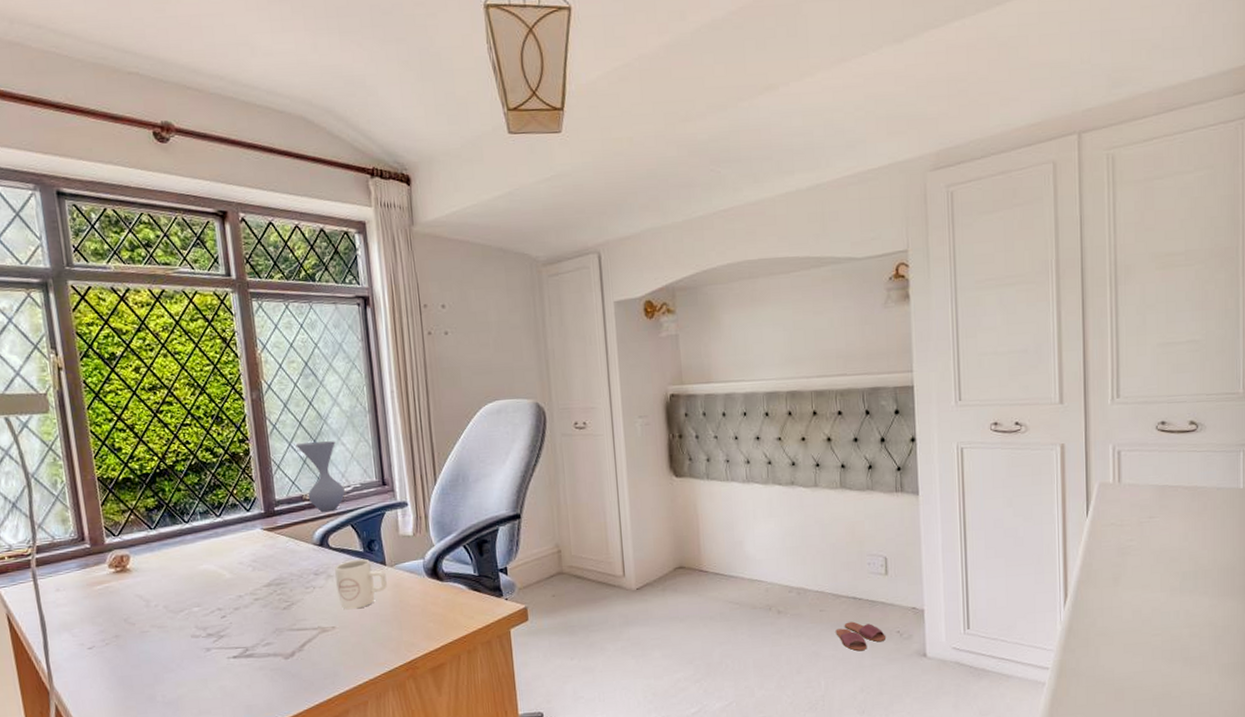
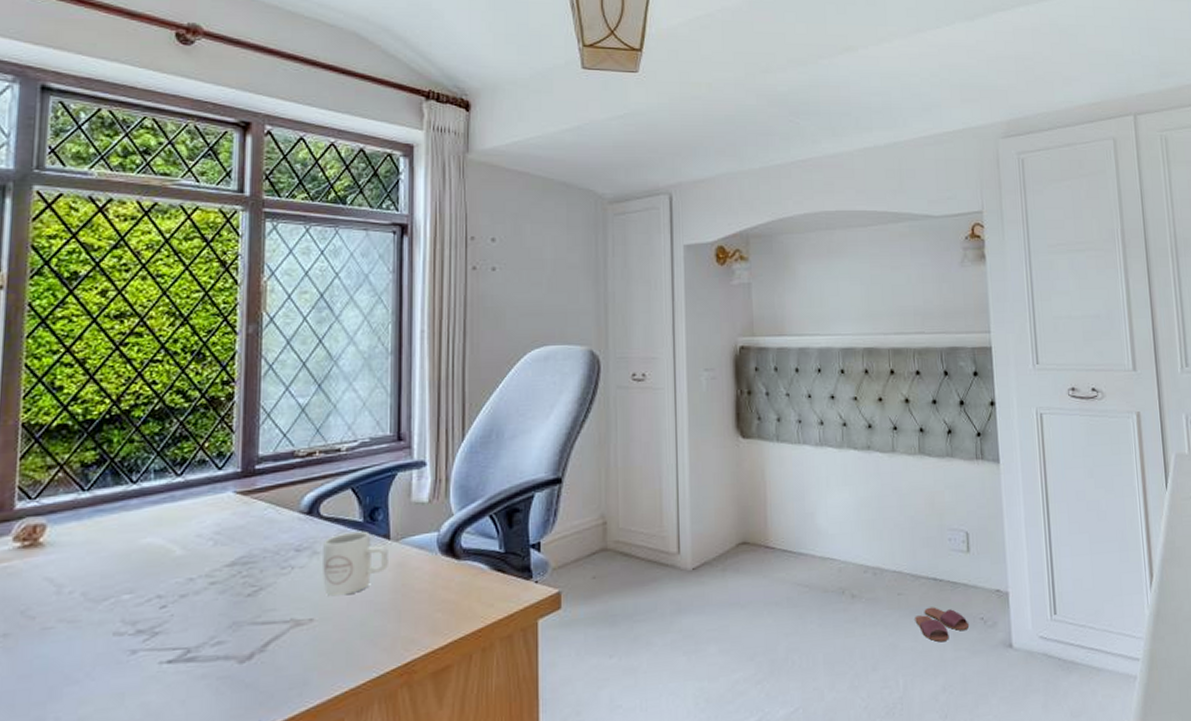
decorative vase: present [295,441,345,512] -> none [294,386,349,472]

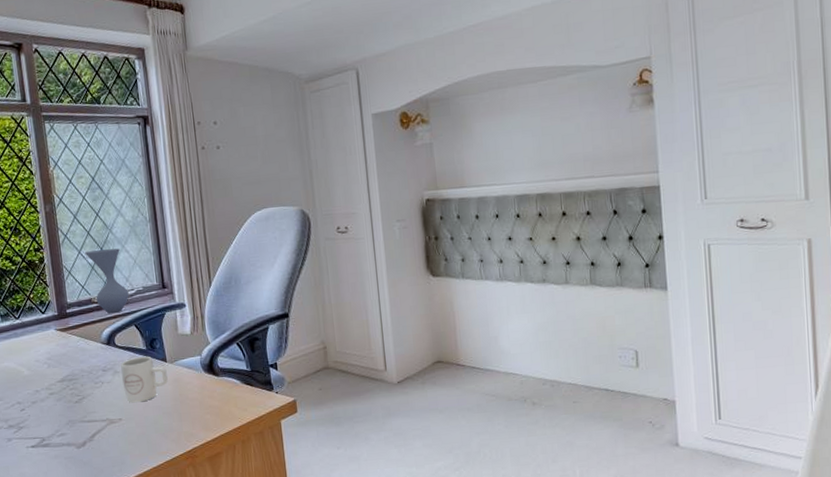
decorative vase: none [294,386,349,472] -> present [84,248,129,313]
slippers: present [915,607,969,642] -> none [589,412,638,441]

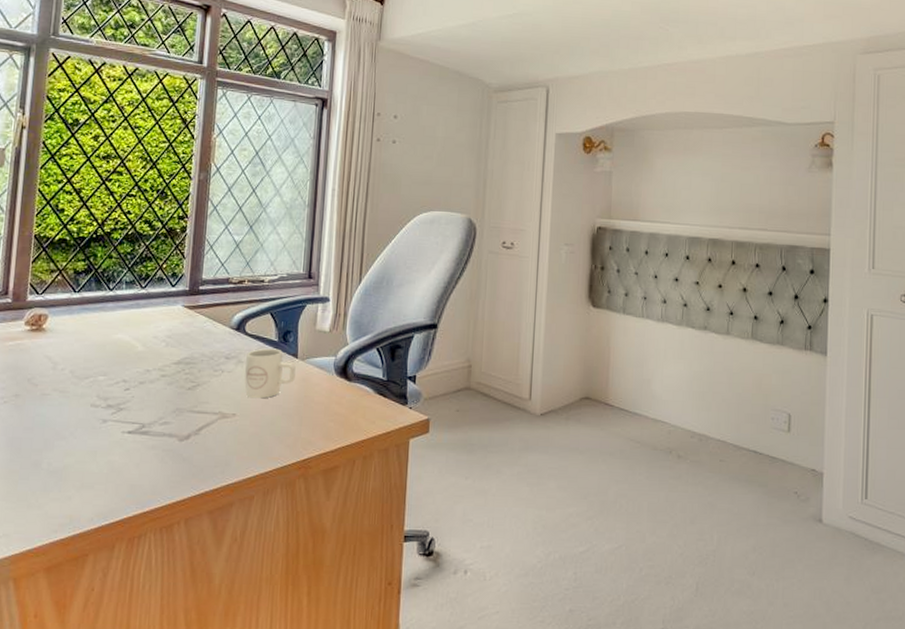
decorative vase: present [84,248,129,313] -> none [231,227,271,297]

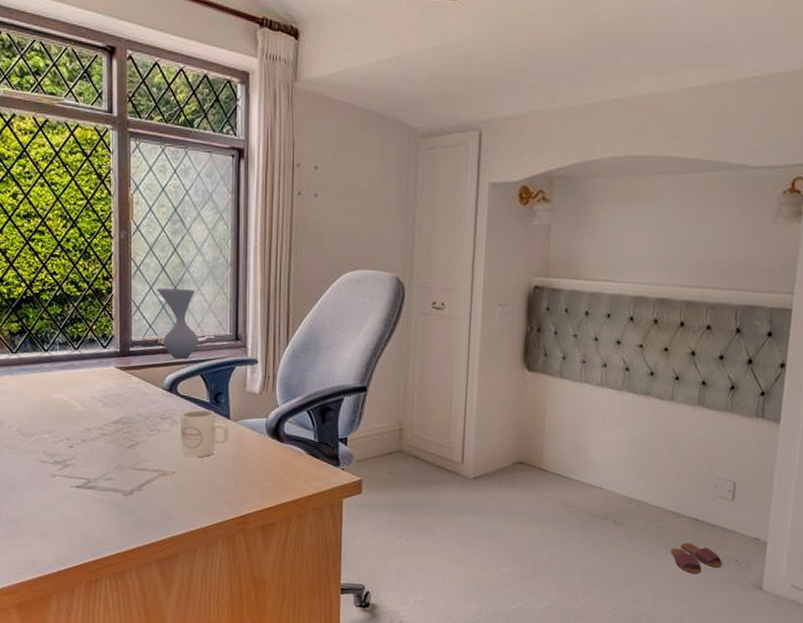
decorative vase: none [231,227,271,297] -> present [156,288,199,359]
slippers: none [733,476,783,508] -> present [671,542,722,574]

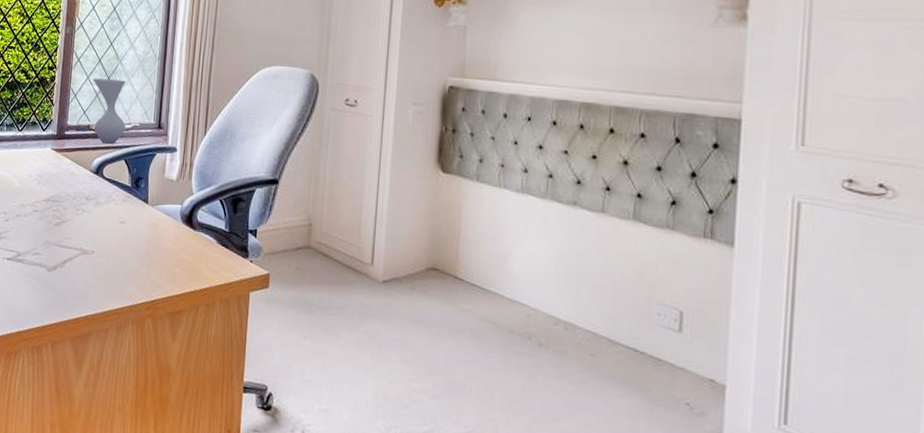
mug: present [181,409,229,458] -> none [102,192,146,240]
slippers: present [671,542,722,574] -> none [606,376,670,415]

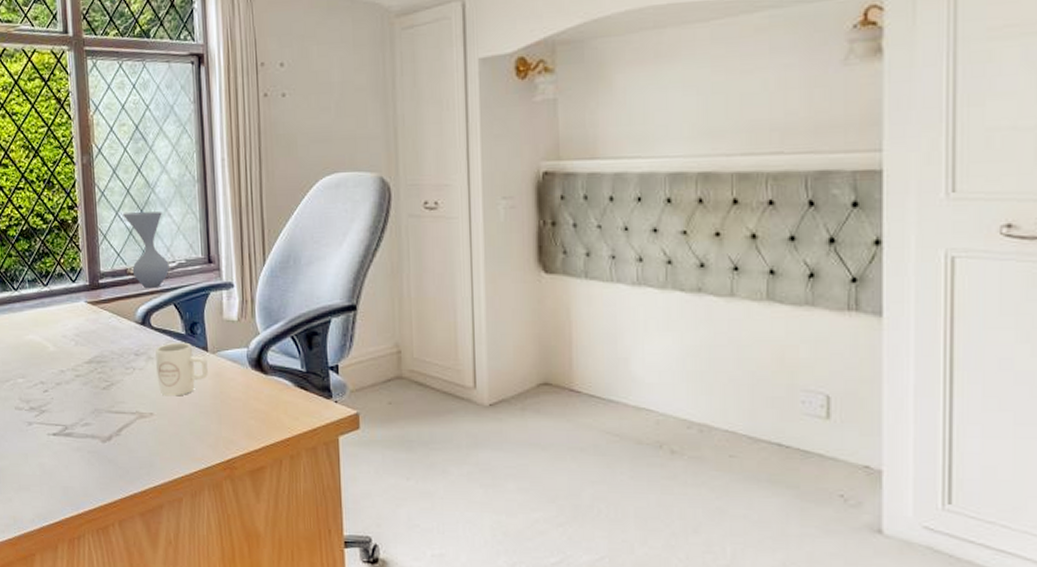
mug: none [102,192,146,240] -> present [155,342,208,397]

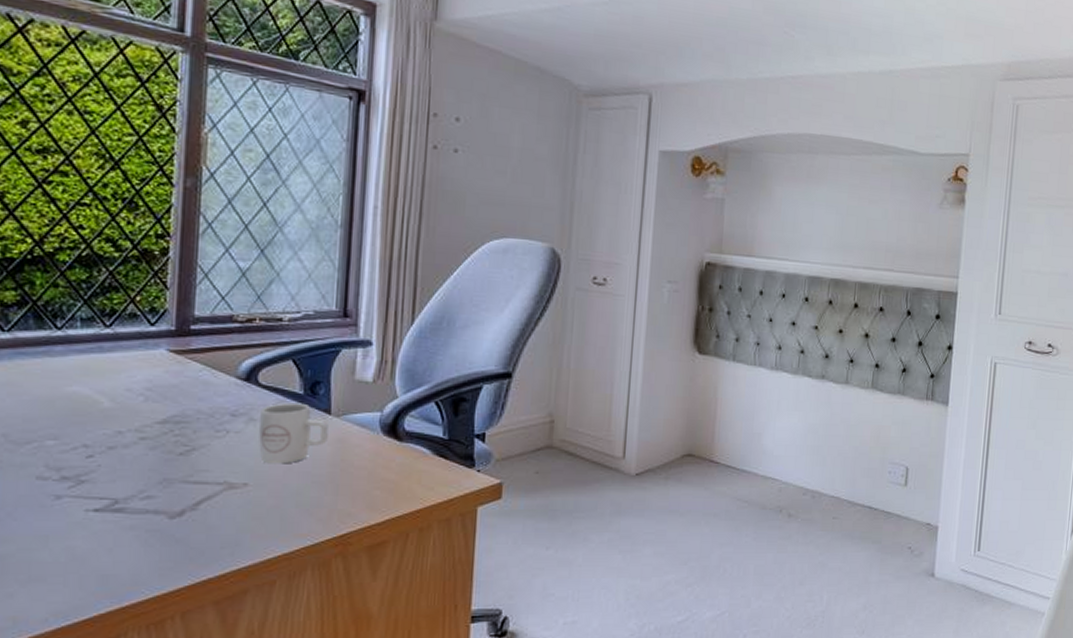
decorative vase: present [122,212,170,288] -> none [234,251,292,339]

